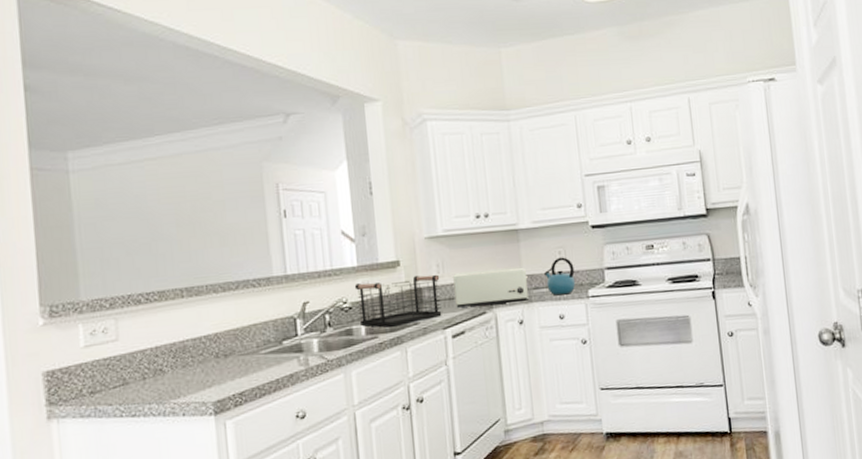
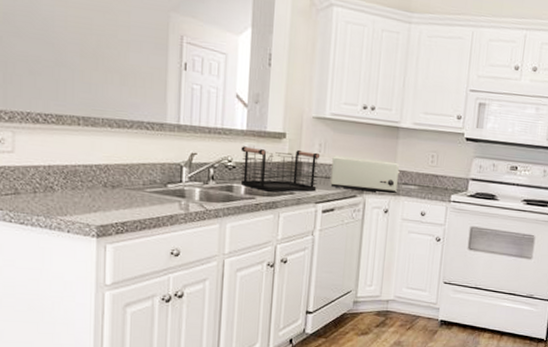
kettle: present [544,257,576,296] -> none [415,160,443,195]

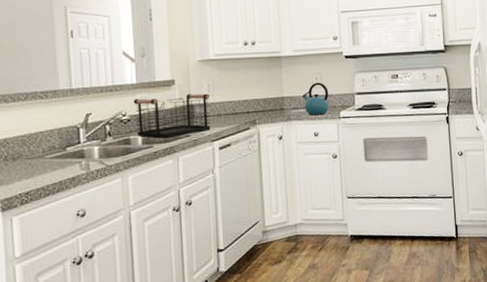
toaster: present [330,156,401,194] -> none [222,89,289,123]
kettle: none [415,160,443,195] -> present [302,82,330,116]

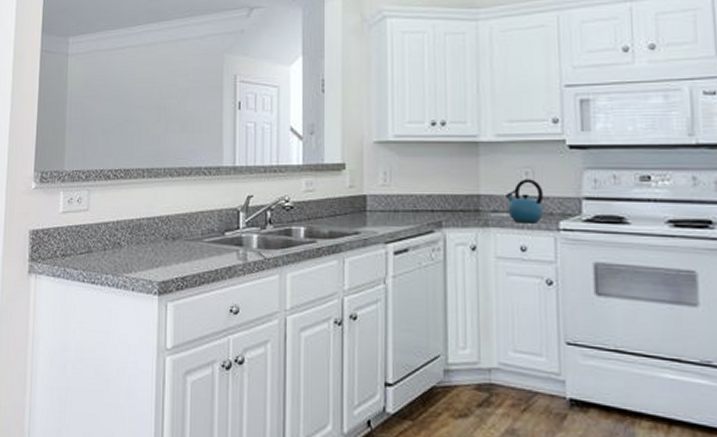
dish rack: present [133,93,211,138] -> none [298,182,386,233]

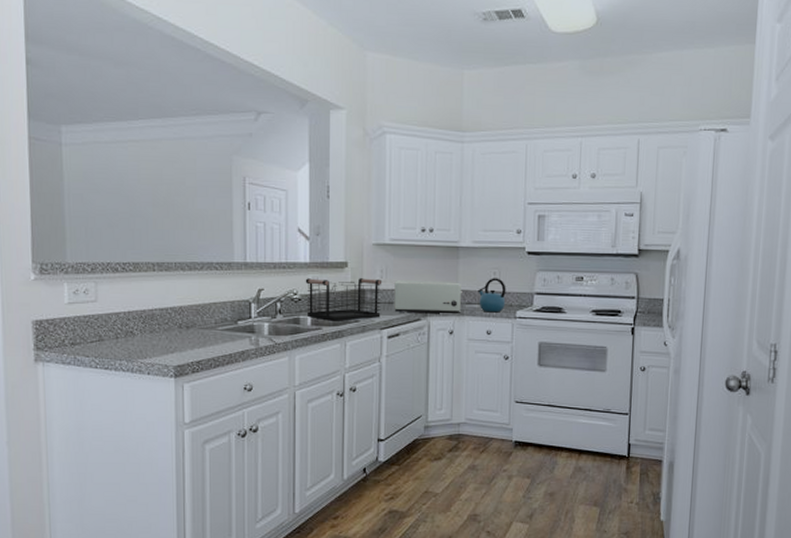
dish rack: none [298,182,386,233] -> present [305,278,382,321]
toaster: none [400,184,487,225] -> present [394,280,464,314]

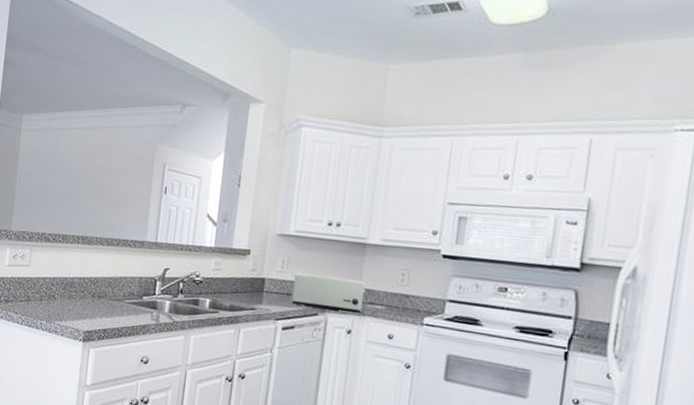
dish rack: present [305,278,382,321] -> none [207,262,283,309]
kettle: present [478,278,506,313] -> none [382,279,415,317]

